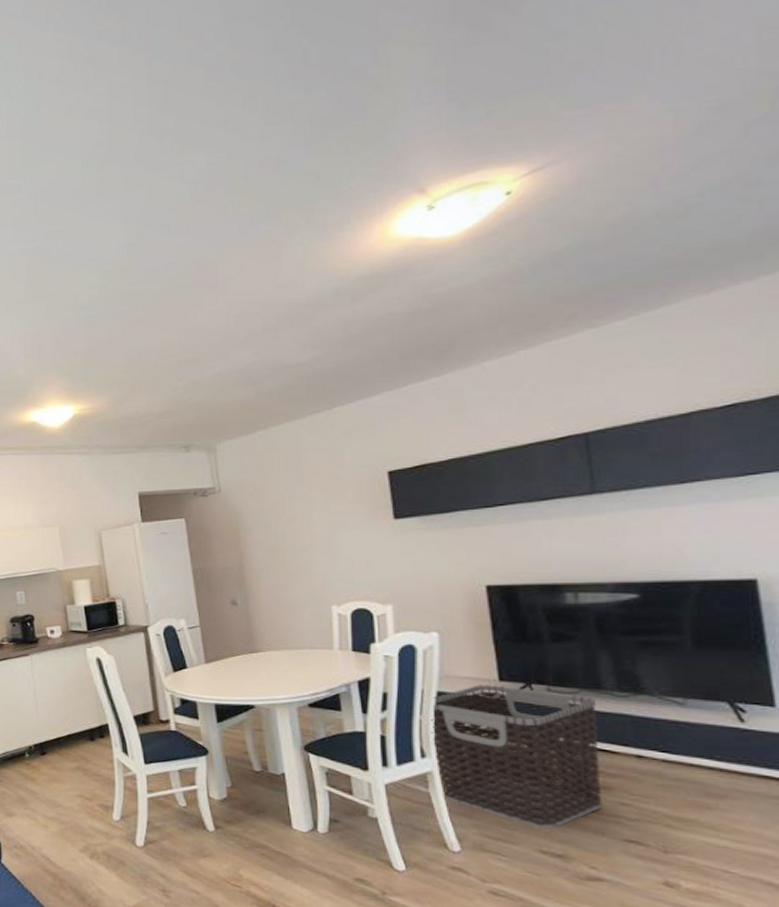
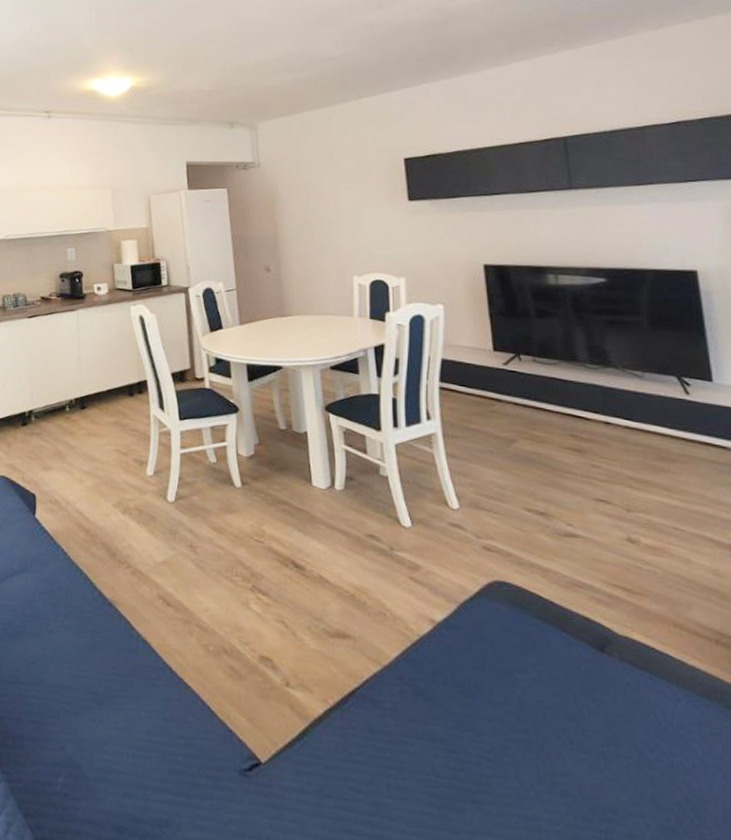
clothes hamper: present [431,684,603,830] -> none [436,354,578,489]

